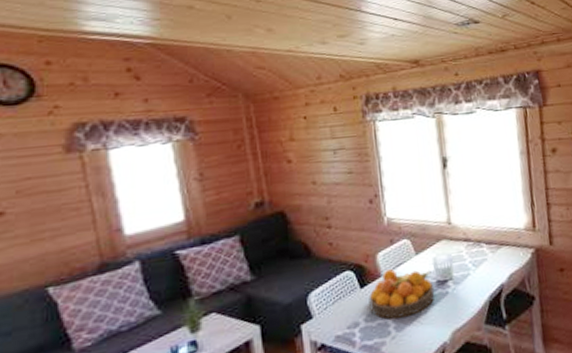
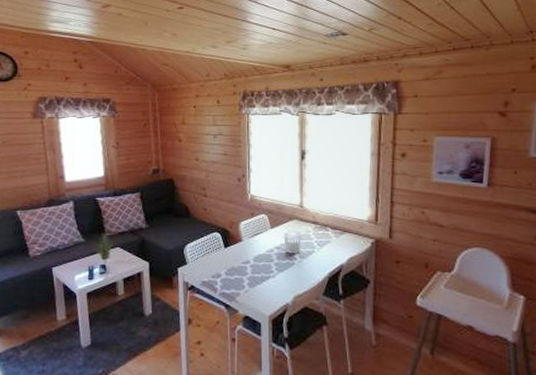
fruit bowl: present [369,269,435,319] -> none [230,237,283,277]

